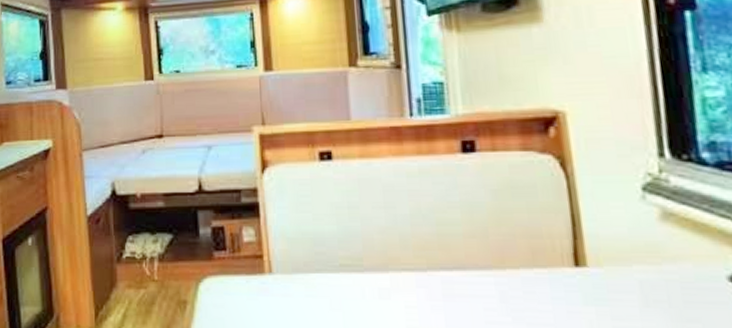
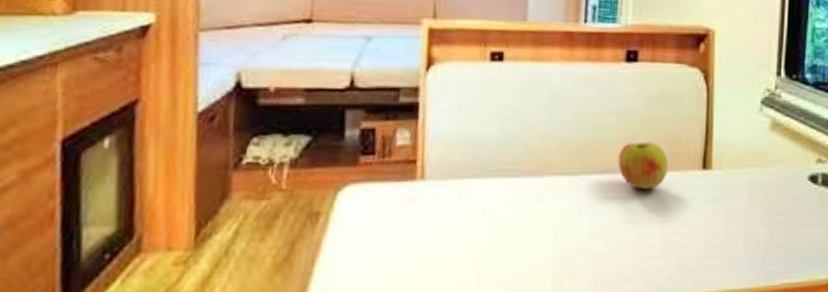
apple: none [467,236,531,288] -> present [618,141,668,189]

